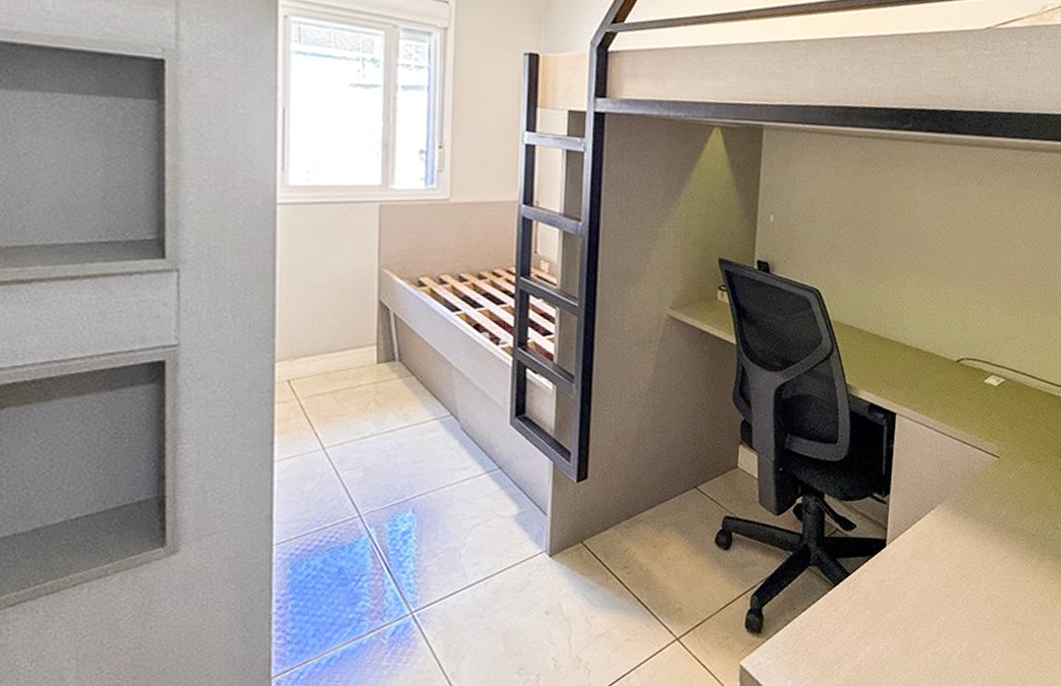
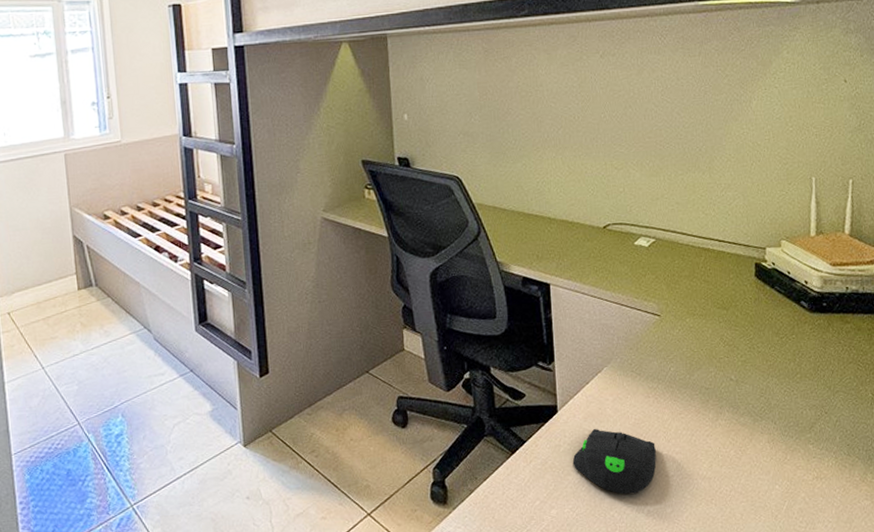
computer mouse: none [894,567,977,635] -> present [572,429,656,494]

